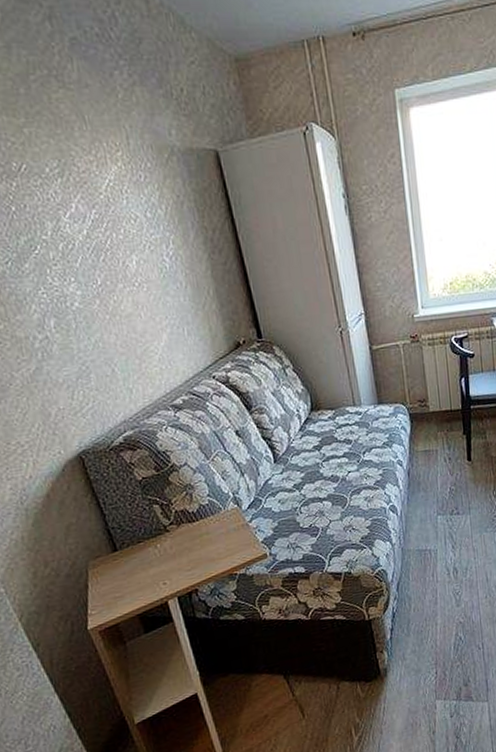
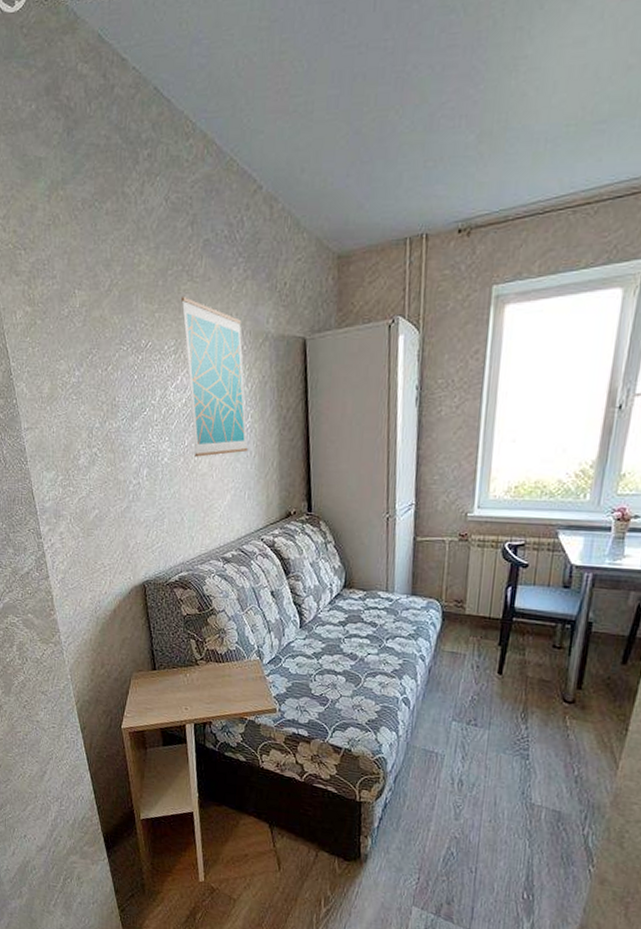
wall art: none [55,107,177,296] -> present [181,297,249,457]

